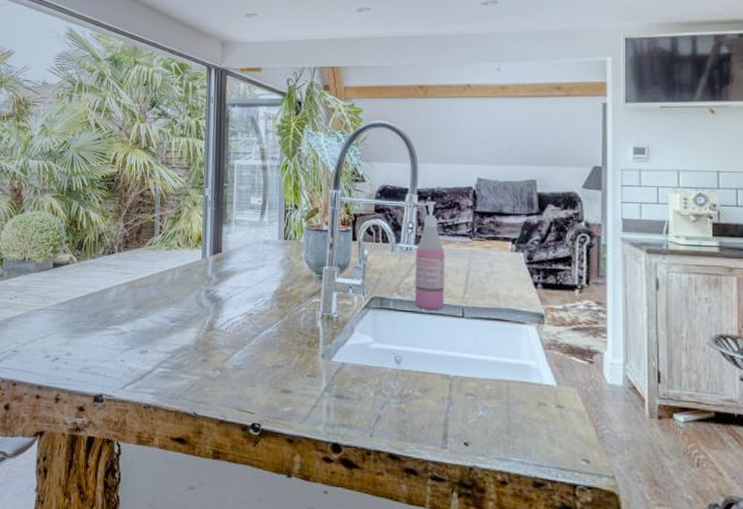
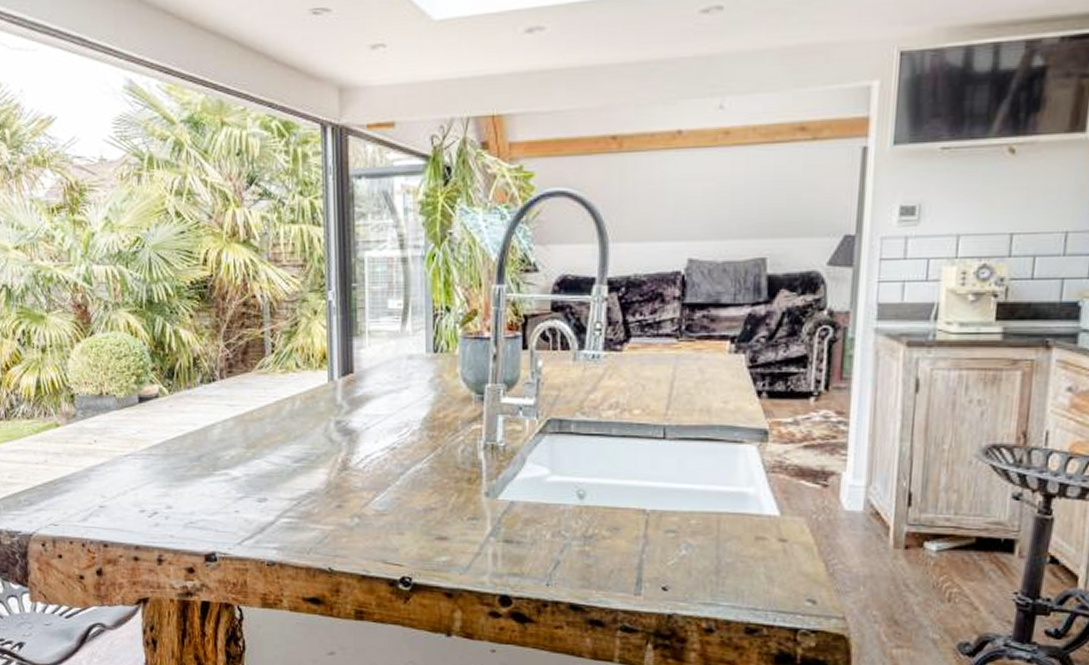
soap dispenser: present [414,201,445,310] -> none [603,293,643,431]

